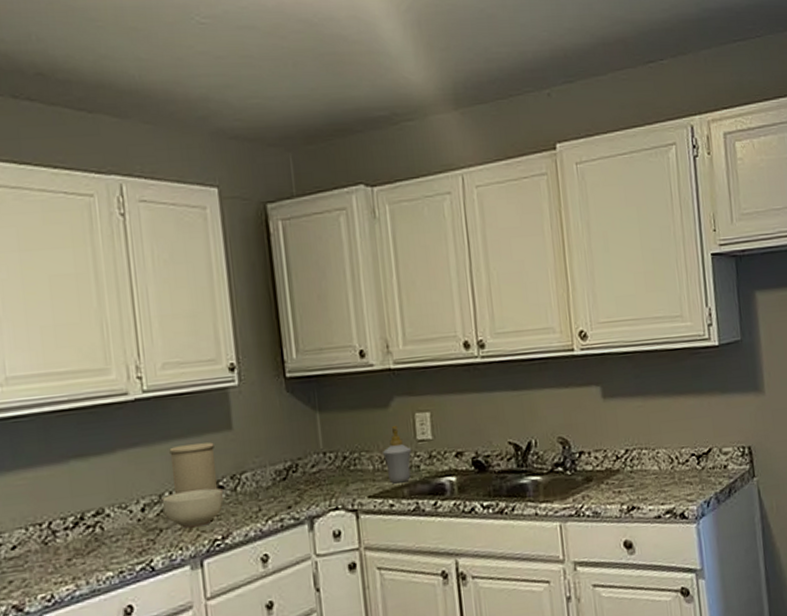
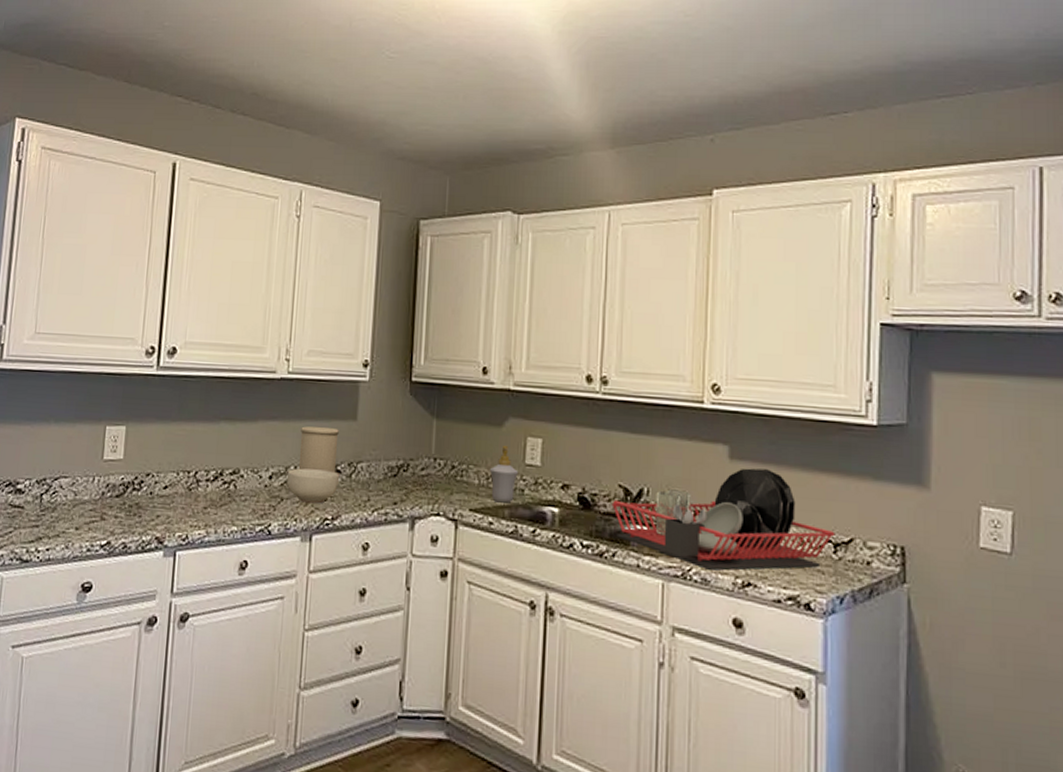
dish rack: none [504,401,697,503] -> present [611,468,835,571]

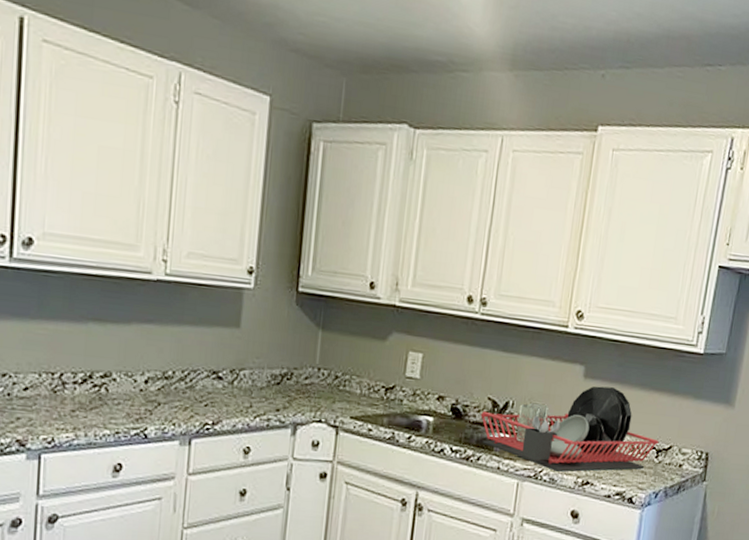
bowl: present [287,468,340,504] -> none [164,373,222,409]
canister: present [298,426,339,472] -> none [177,331,221,379]
soap bottle: present [489,445,519,503] -> none [371,358,399,412]

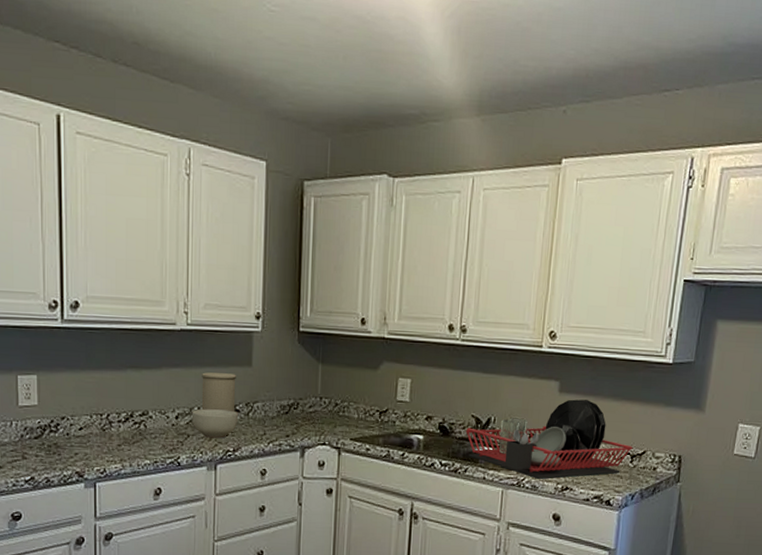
bowl: none [164,373,222,409] -> present [191,409,239,438]
canister: none [177,331,221,379] -> present [201,372,236,411]

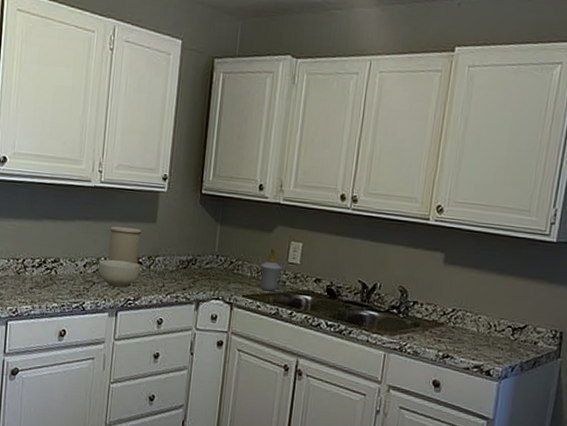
soap bottle: none [366,385,392,433] -> present [259,247,283,292]
dish rack: present [465,399,633,479] -> none [352,271,515,346]

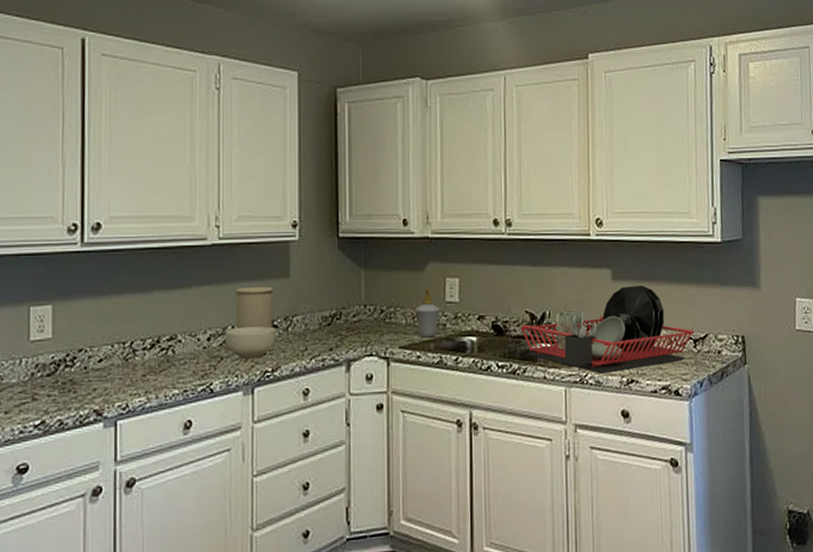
dish rack: none [352,271,515,346] -> present [520,285,695,373]

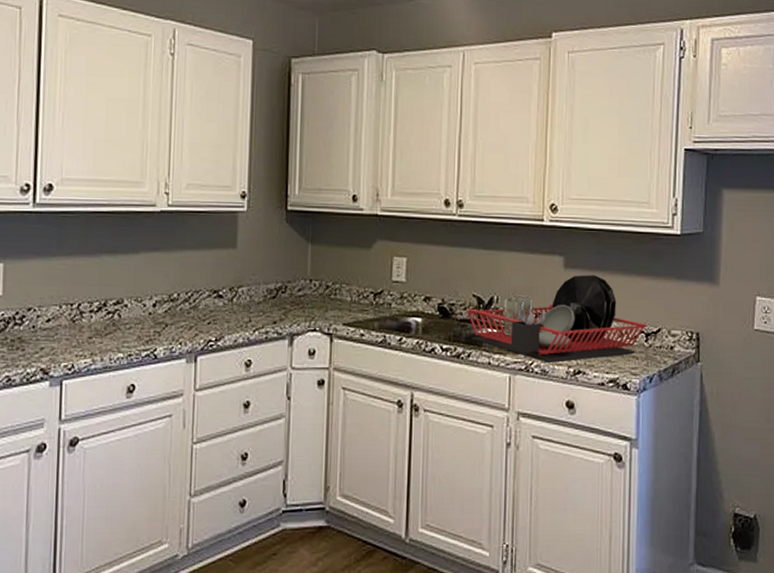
bowl: present [225,326,277,359] -> none [170,295,222,327]
canister: present [236,287,273,329] -> none [181,256,220,297]
soap bottle: present [414,286,441,338] -> none [360,264,387,316]

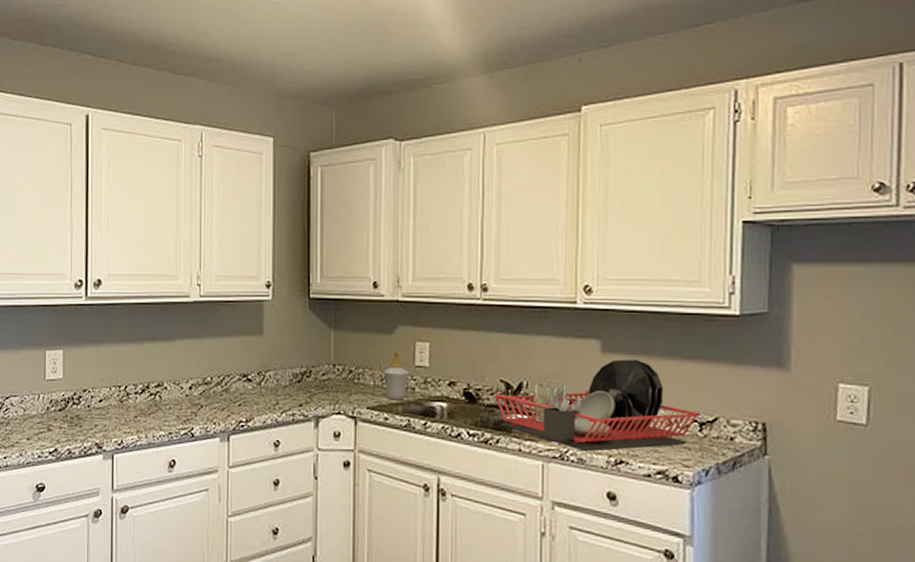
soap bottle: none [360,264,387,316] -> present [383,350,410,401]

